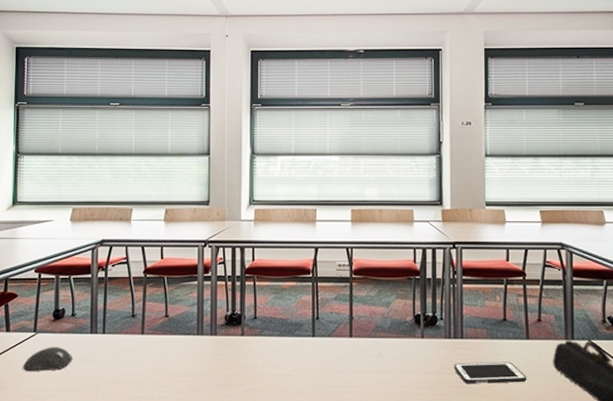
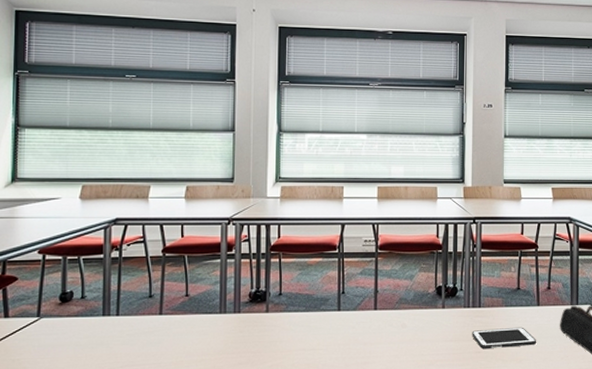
computer mouse: present [23,346,73,372] -> none [24,330,83,359]

